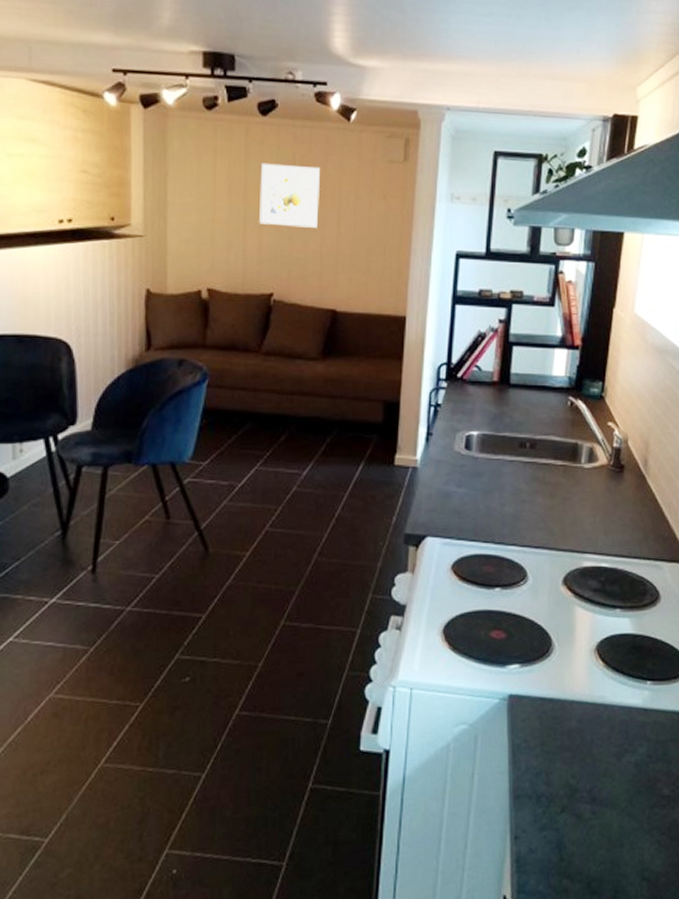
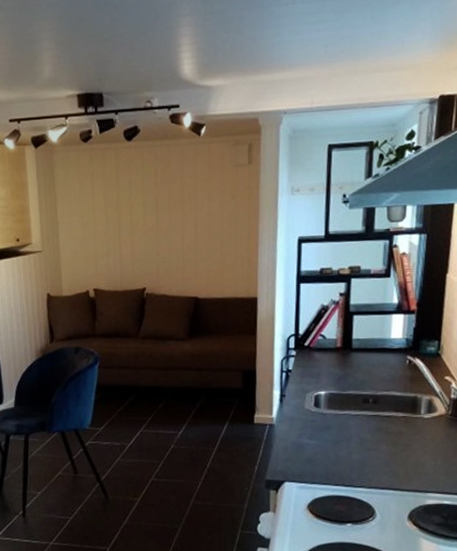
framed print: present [259,163,321,228] -> none [129,178,179,232]

